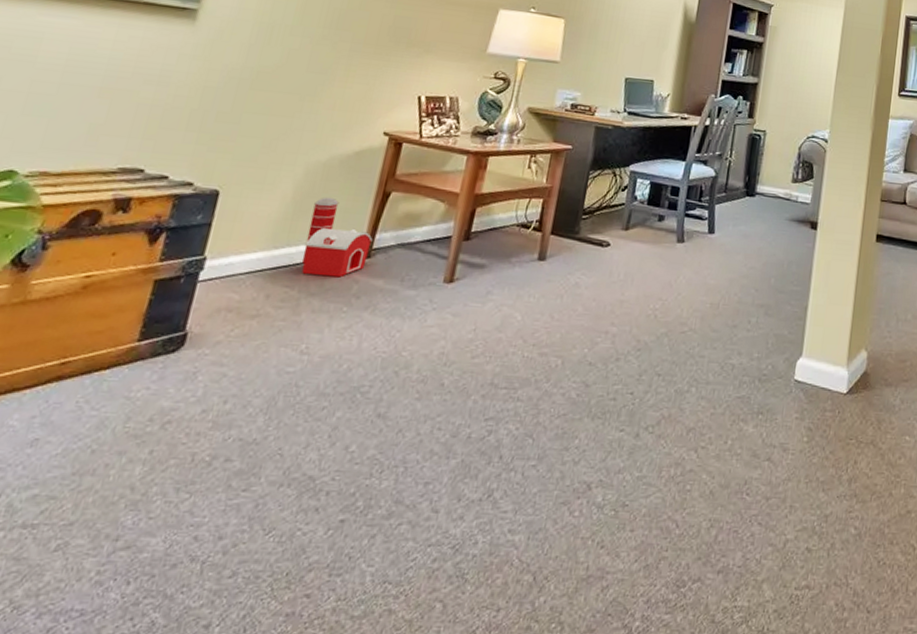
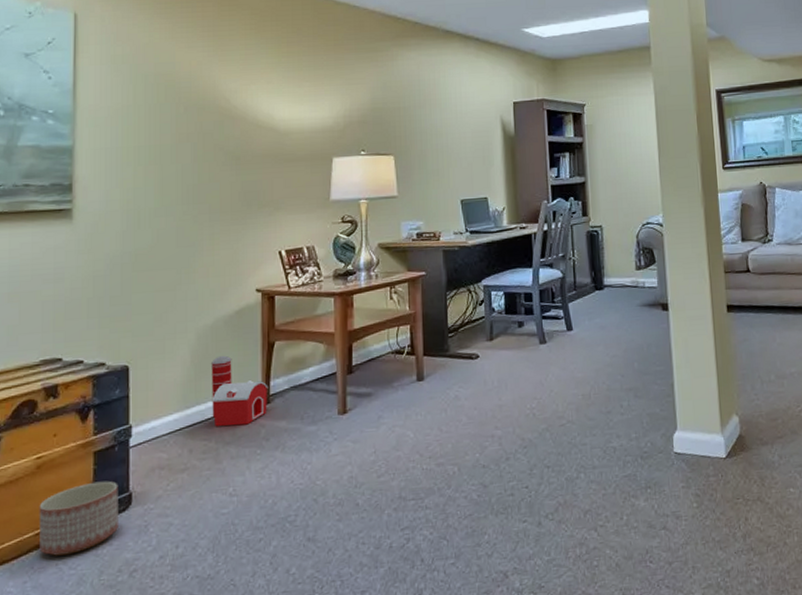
planter: none [61,314,175,393] -> present [38,481,118,556]

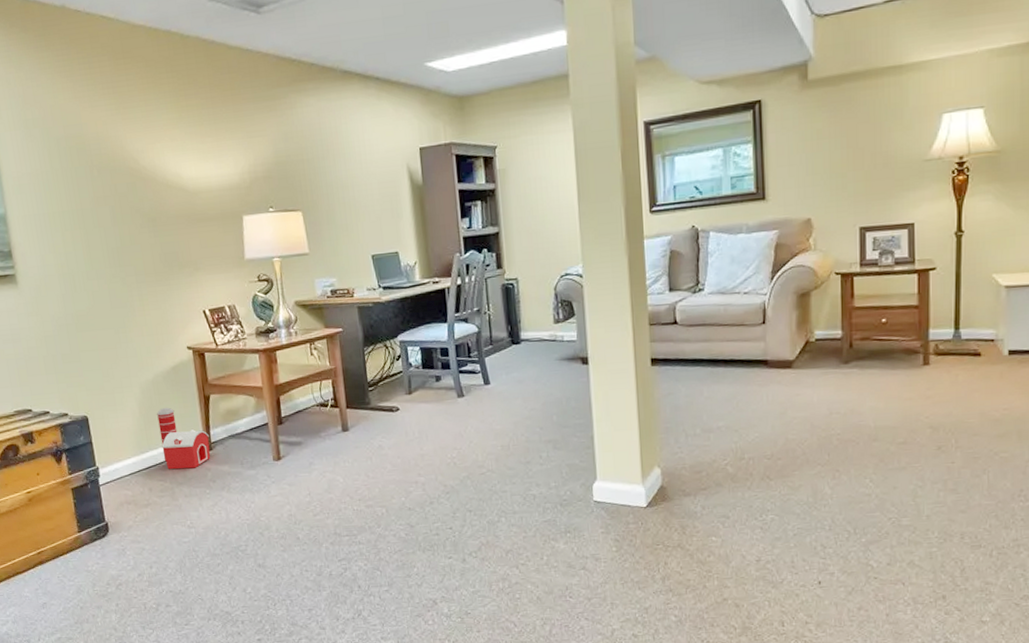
planter: present [38,481,118,556] -> none [36,512,102,571]

